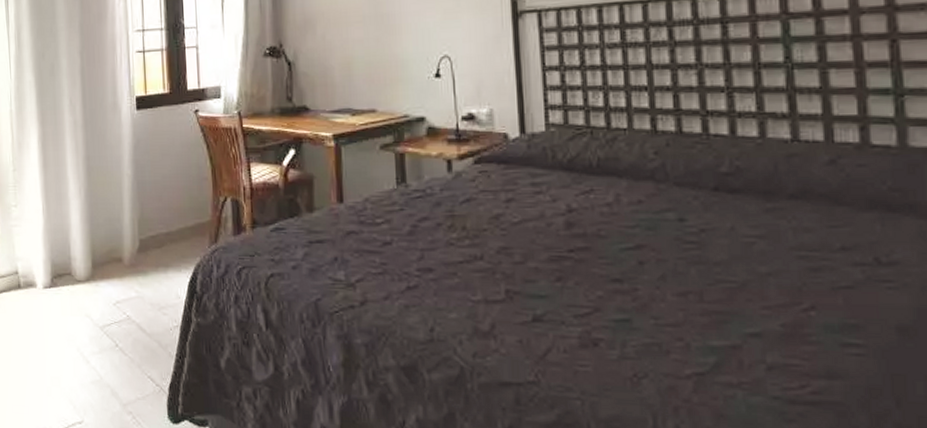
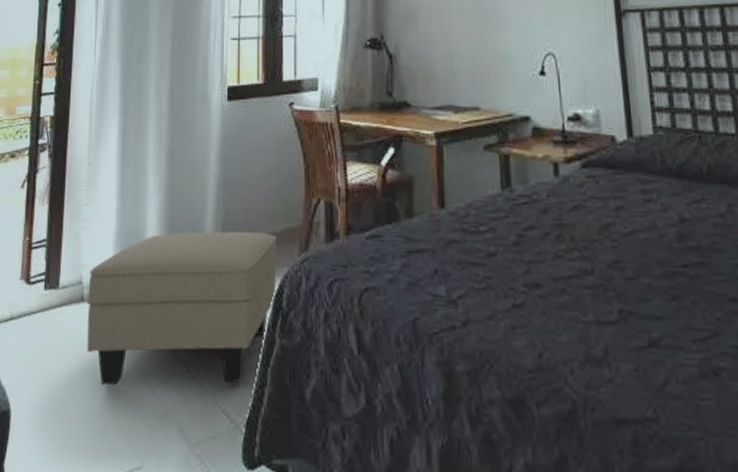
ottoman: none [23,227,191,357] -> present [86,231,278,386]

